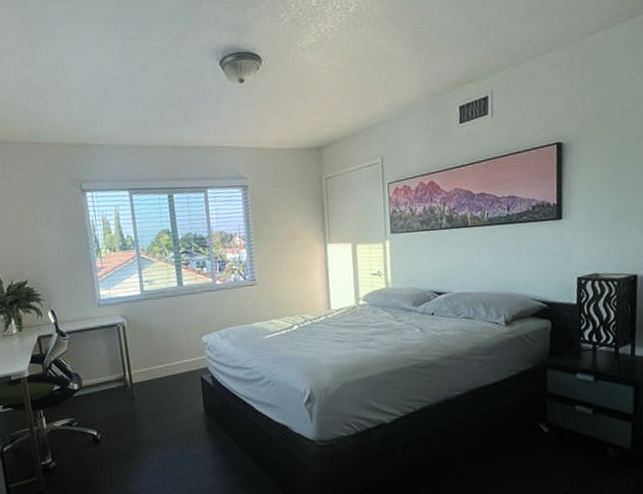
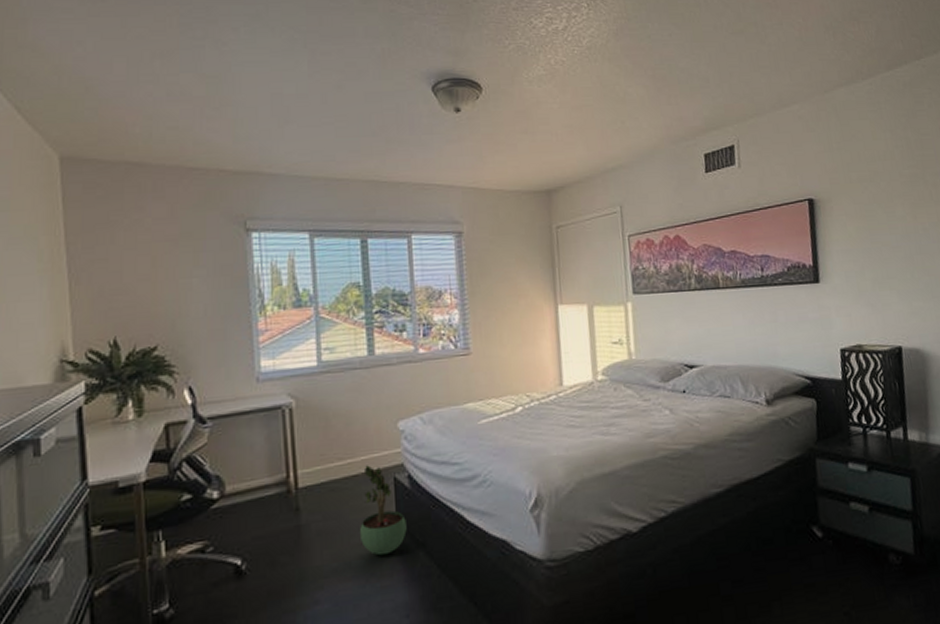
potted plant: none [178,368,212,433] -> present [360,465,407,556]

